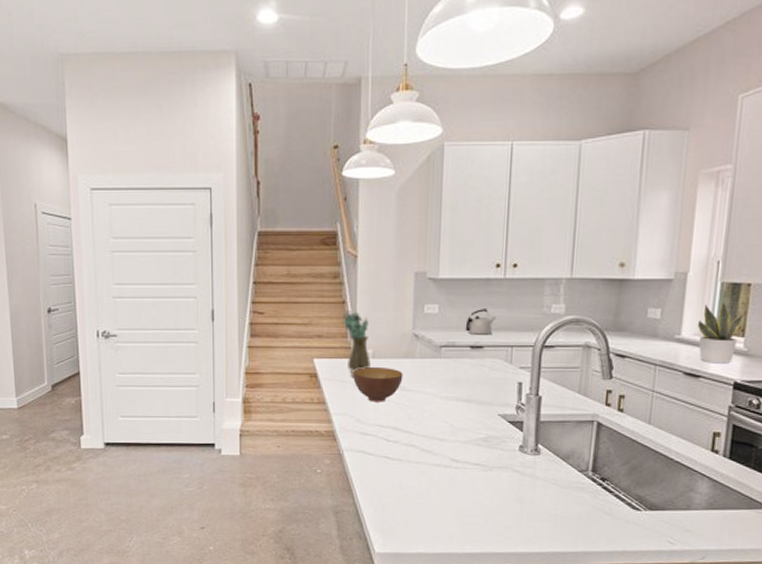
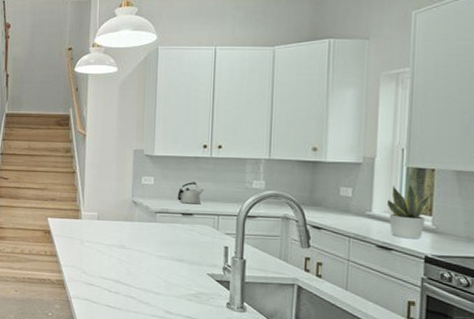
vase: present [343,309,371,378] -> none [73,178,96,236]
bowl: present [353,367,403,402] -> none [81,227,124,258]

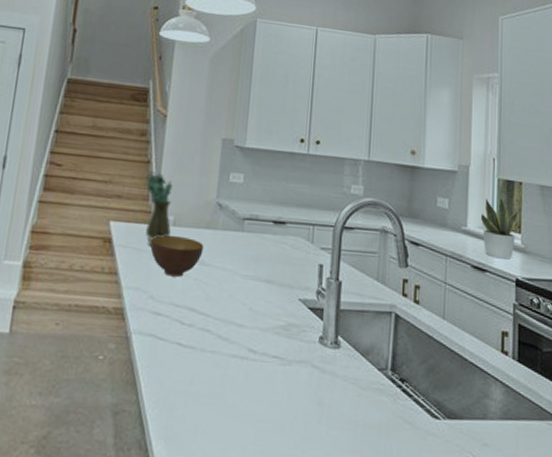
vase: none [73,178,96,236] -> present [145,170,172,247]
bowl: none [81,227,124,258] -> present [150,235,204,277]
kettle: present [177,182,205,204] -> none [269,182,300,211]

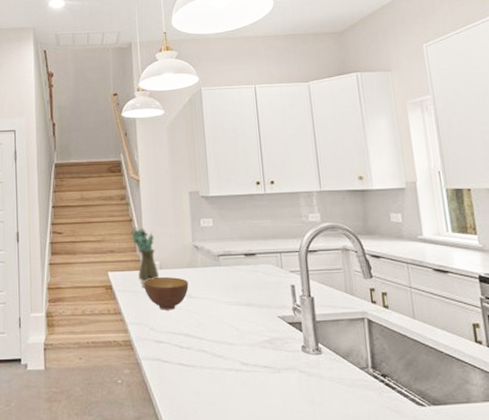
potted plant: present [480,195,518,260] -> none [434,203,473,260]

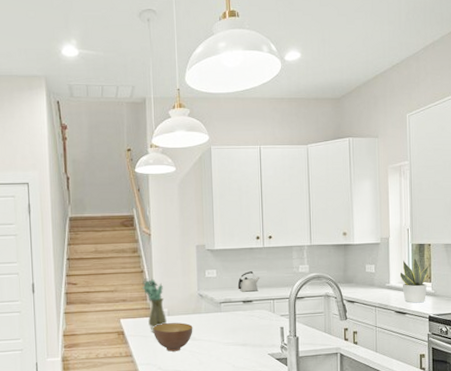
kettle: none [237,220,264,244] -> present [237,271,260,292]
potted plant: none [434,203,473,260] -> present [399,256,428,303]

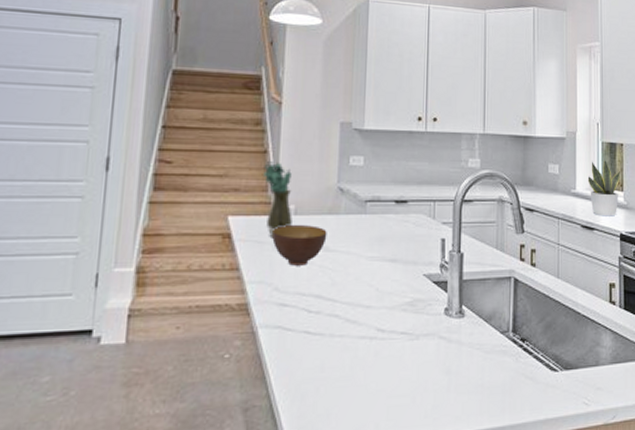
kettle: present [237,271,260,292] -> none [390,162,420,189]

